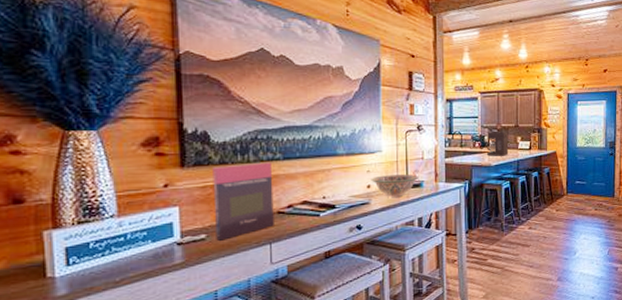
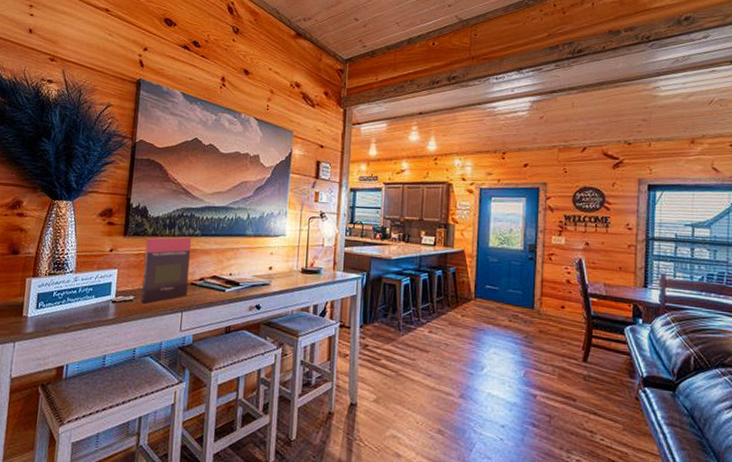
decorative bowl: present [371,174,419,197] -> none [273,258,318,282]
coffee maker: present [487,132,509,156] -> none [388,224,412,250]

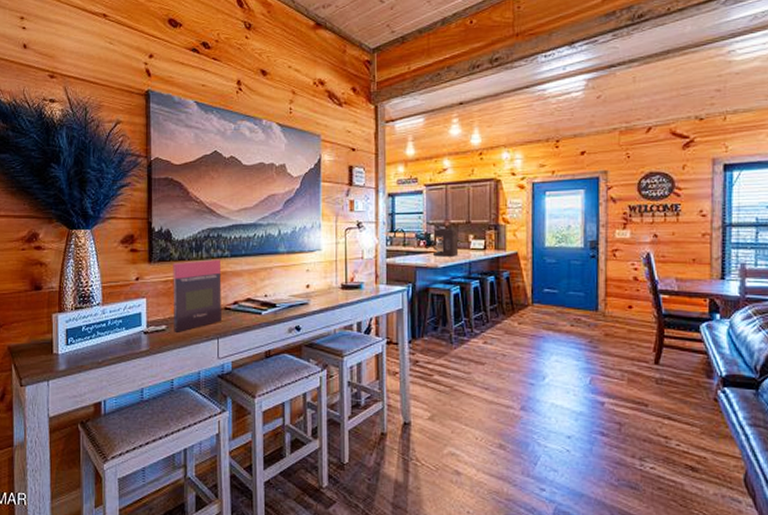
coffee maker: none [388,224,412,250] -> present [433,229,459,257]

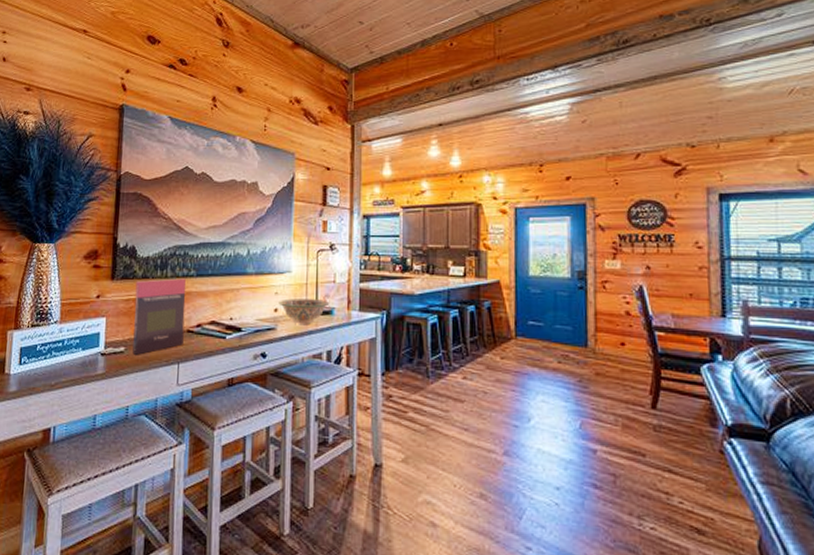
decorative bowl: none [310,275,359,298] -> present [278,298,330,324]
coffee maker: present [433,229,459,257] -> none [410,254,437,284]

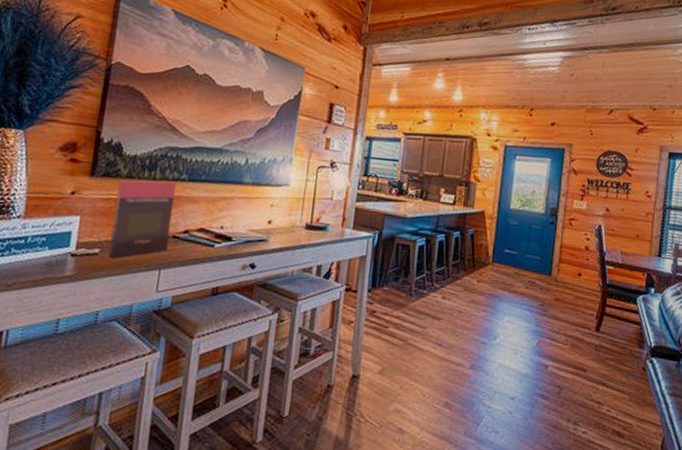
decorative bowl: present [278,298,330,324] -> none [273,211,325,239]

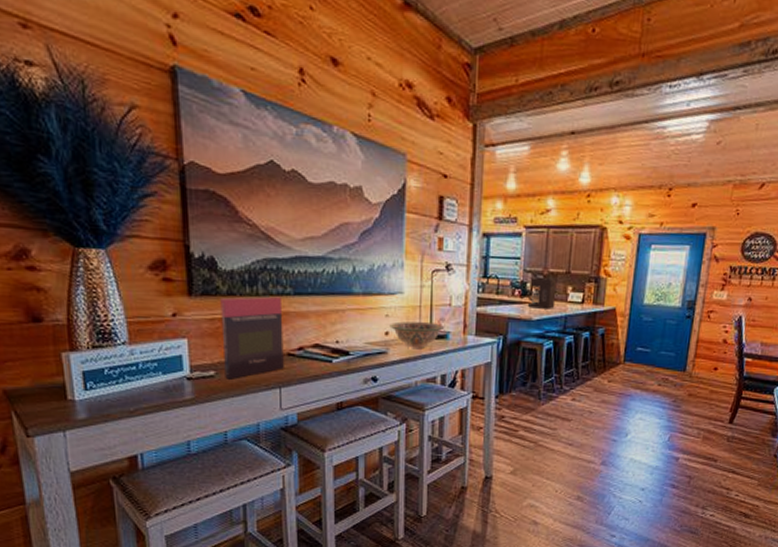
decorative bowl: none [273,211,325,239] -> present [389,321,445,348]
coffee maker: none [404,178,430,209] -> present [528,278,556,309]

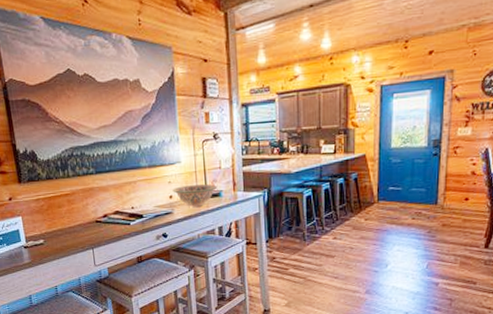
book: present [220,296,284,379] -> none [42,176,94,245]
coffee maker: present [528,278,556,309] -> none [286,135,311,163]

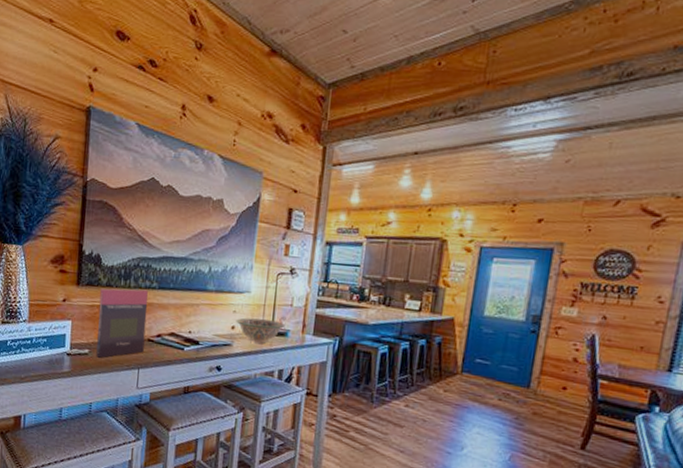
book: none [42,176,94,245] -> present [96,288,148,358]

